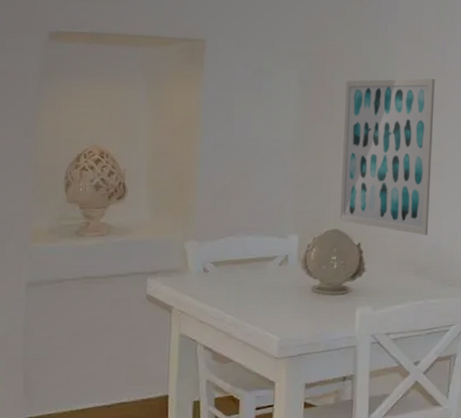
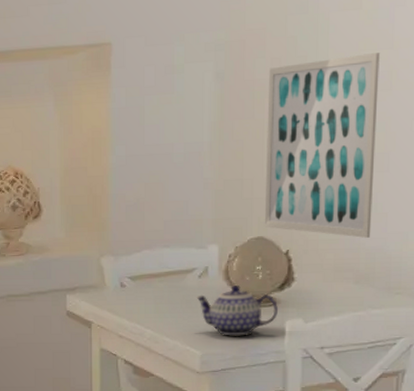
teapot: none [276,273,350,322] -> present [196,284,278,336]

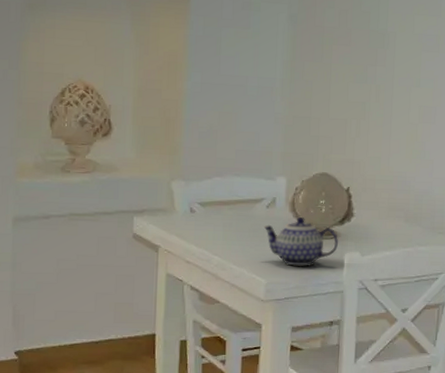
wall art: present [264,53,380,238] -> none [328,17,430,181]

